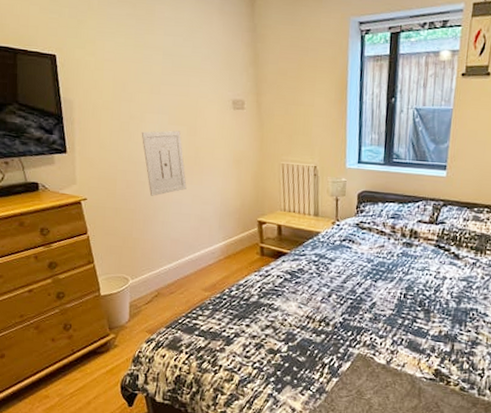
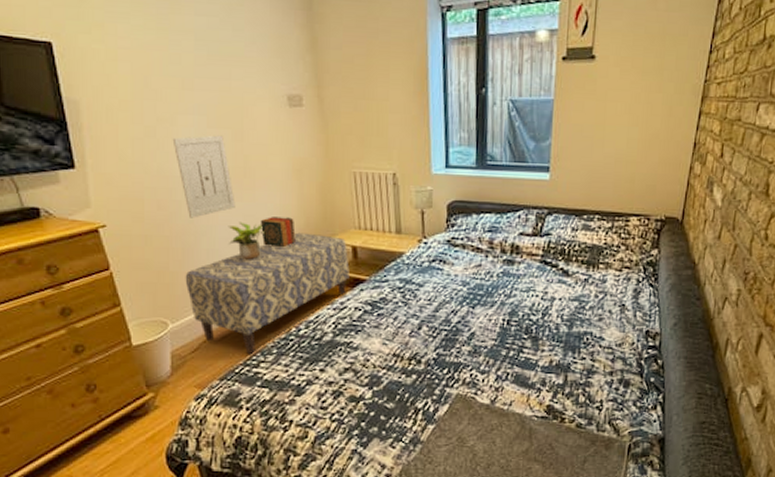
bench: none [144,211,275,308] -> present [185,232,350,354]
potted plant: none [180,200,208,232] -> present [228,221,264,260]
decorative box: none [205,197,233,224] -> present [260,217,296,248]

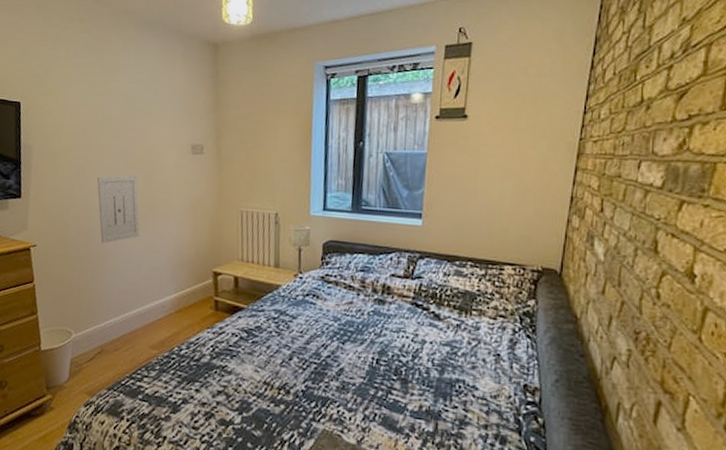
bench: present [185,232,350,354] -> none [90,261,231,368]
potted plant: present [228,221,264,260] -> none [130,248,160,283]
decorative box: present [260,217,296,248] -> none [158,245,187,274]

